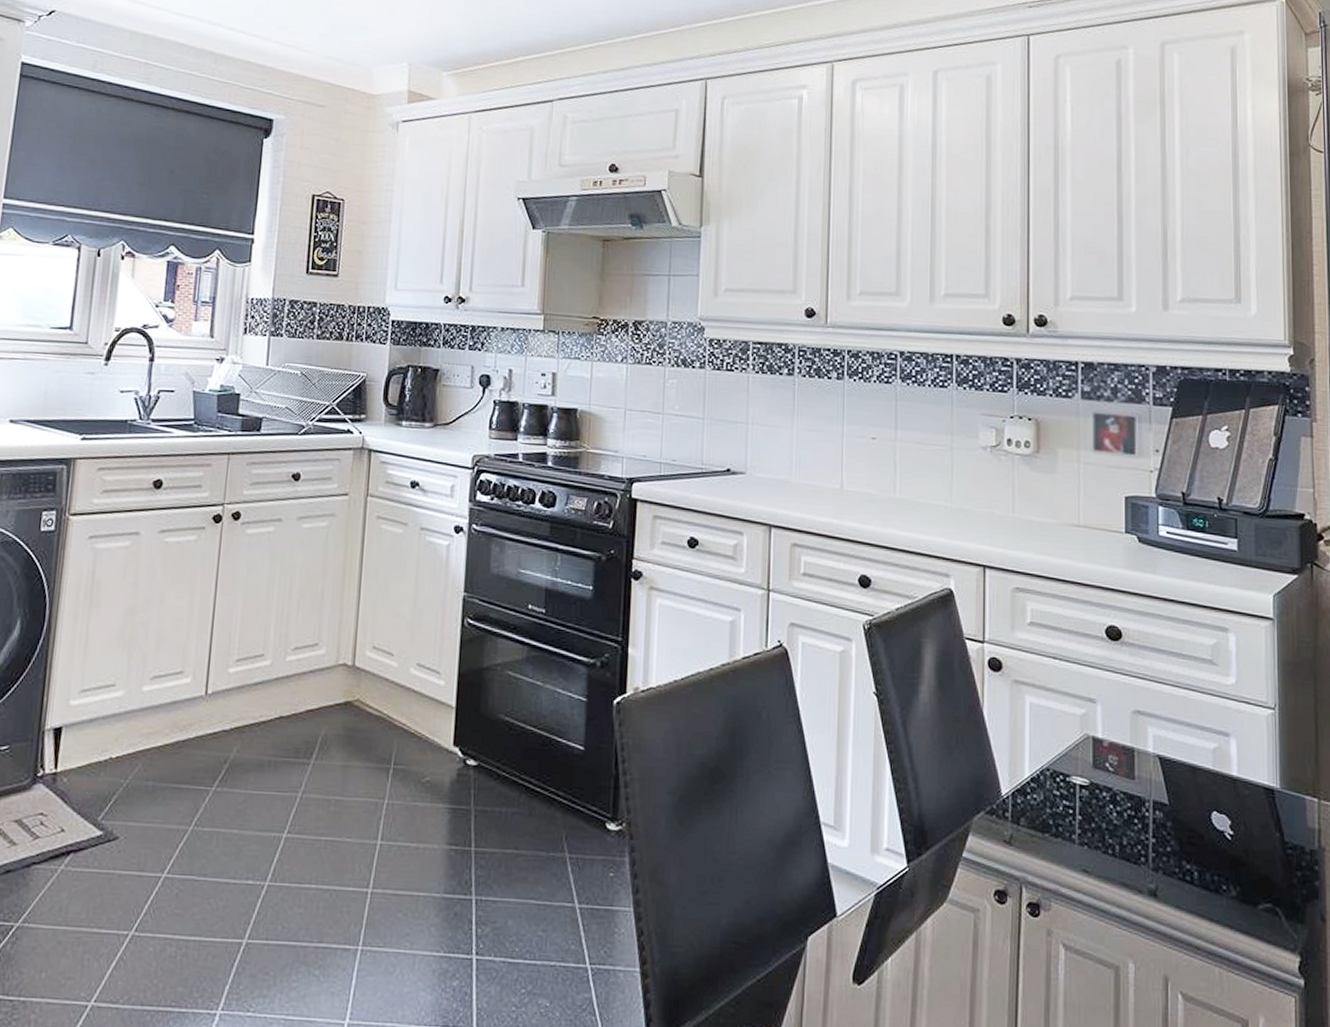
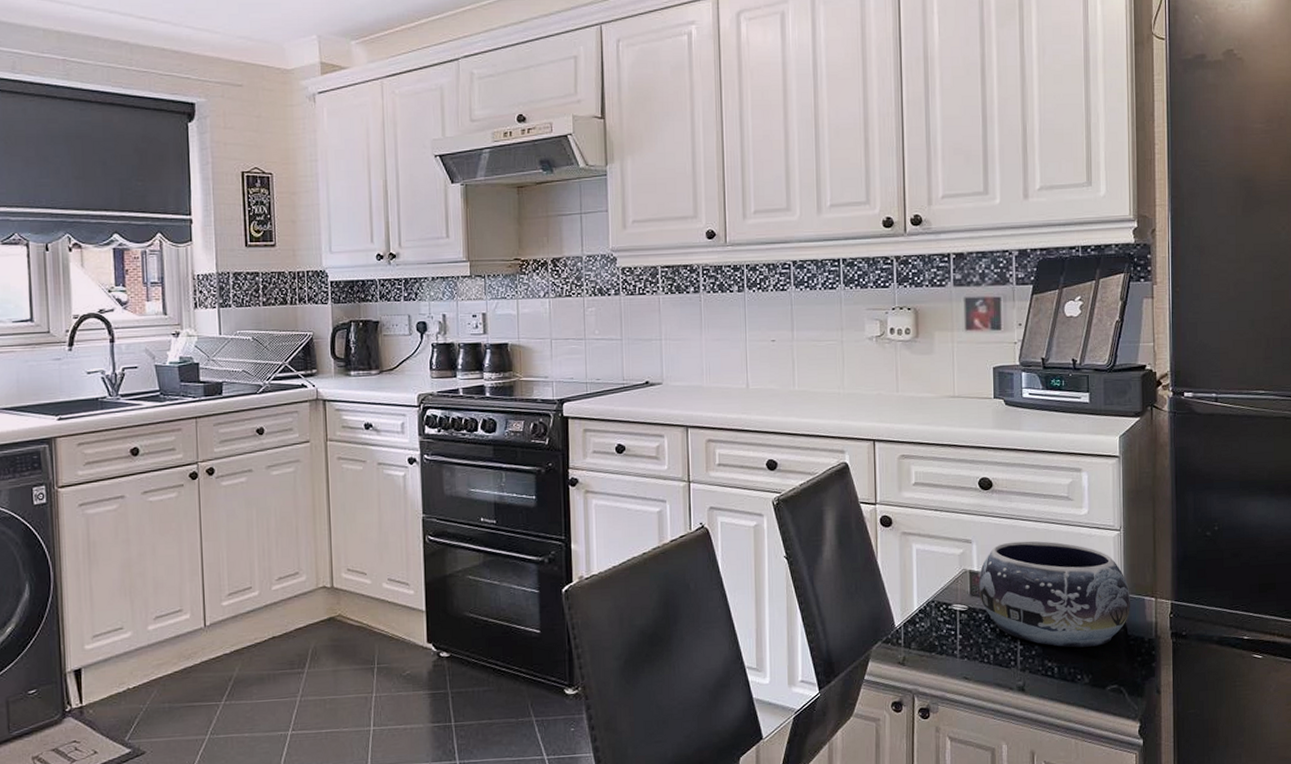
decorative bowl: none [1103,707,1288,851] -> present [978,541,1130,648]

